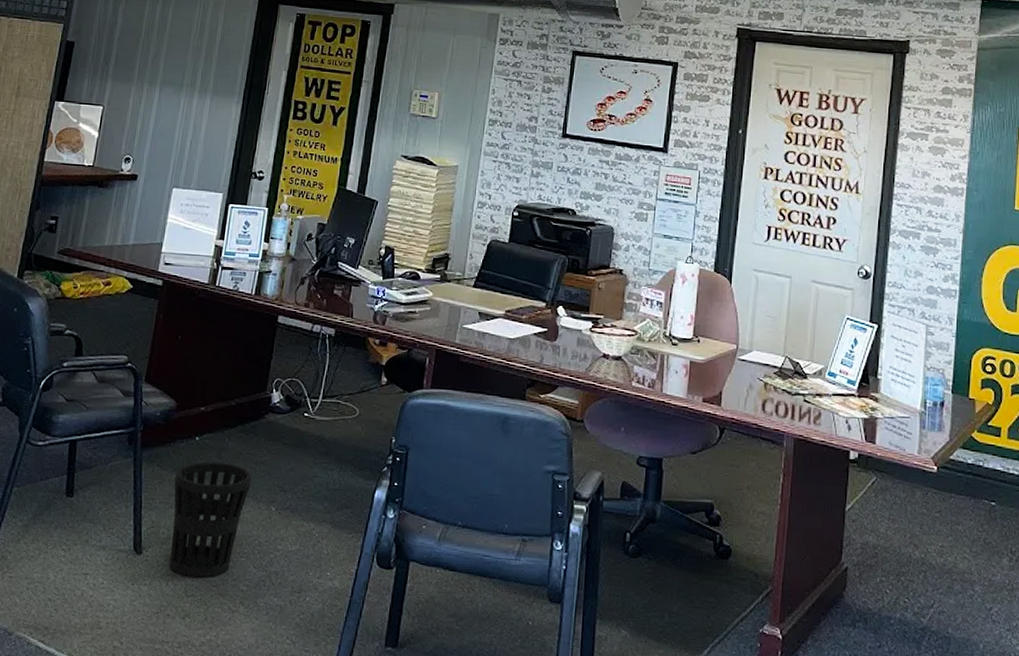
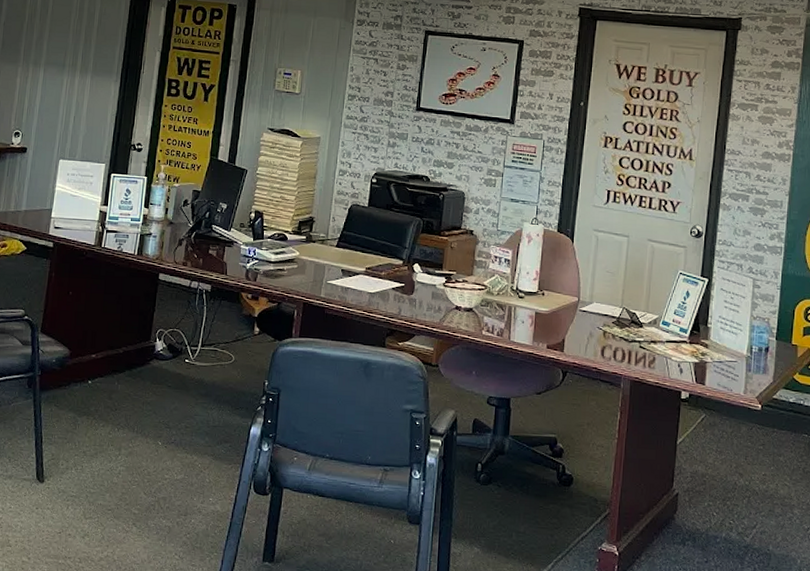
wastebasket: present [169,461,252,578] -> none [68,402,140,503]

